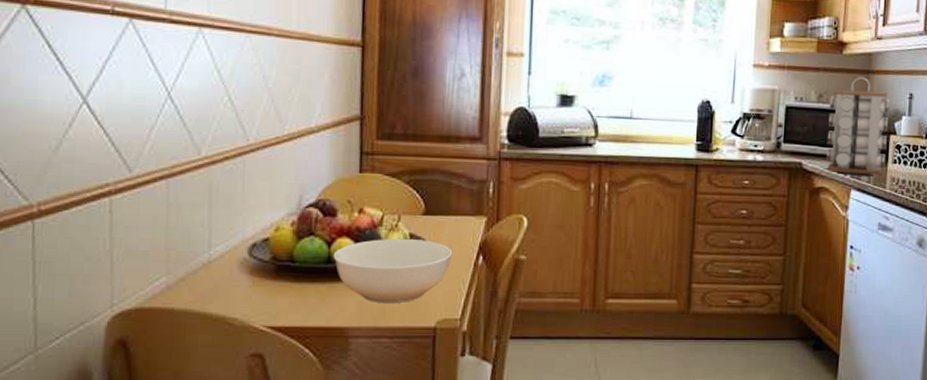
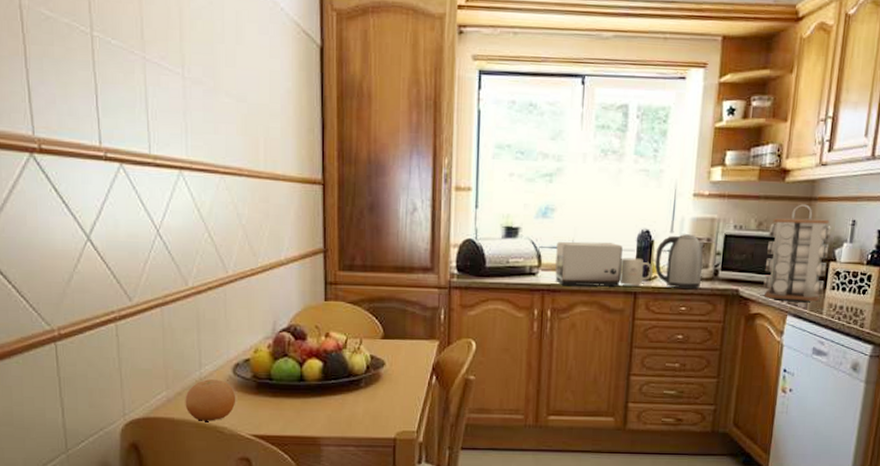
fruit: none [188,262,251,311] -> present [185,379,236,421]
bowl: present [333,238,453,304] -> none [304,359,409,417]
toaster: none [613,111,683,159] -> present [555,241,623,287]
mug: none [680,128,714,158] -> present [619,258,653,285]
kettle: none [716,105,766,161] -> present [655,234,705,289]

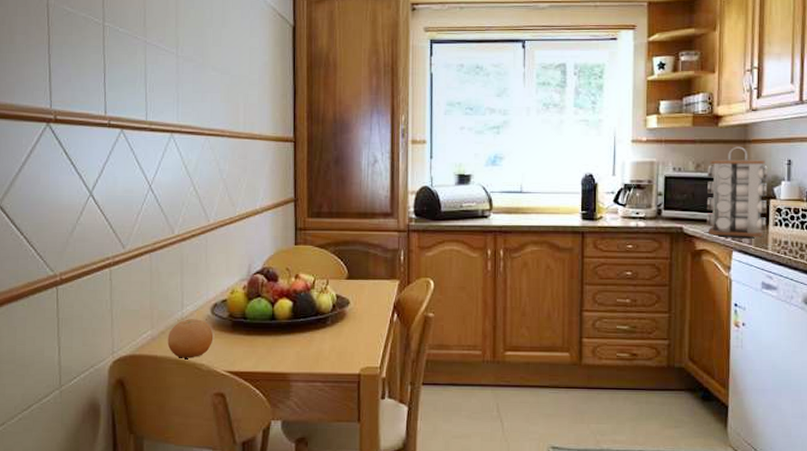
toaster: present [555,241,623,287] -> none [506,186,568,228]
mug: present [619,258,653,285] -> none [567,200,598,225]
kettle: present [655,234,705,289] -> none [599,177,646,227]

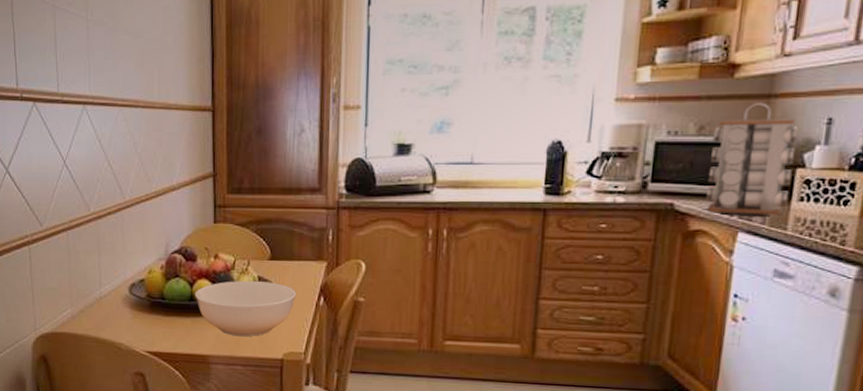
fruit: present [167,319,214,358] -> none [87,298,132,337]
bowl: none [276,299,372,354] -> present [195,280,297,337]

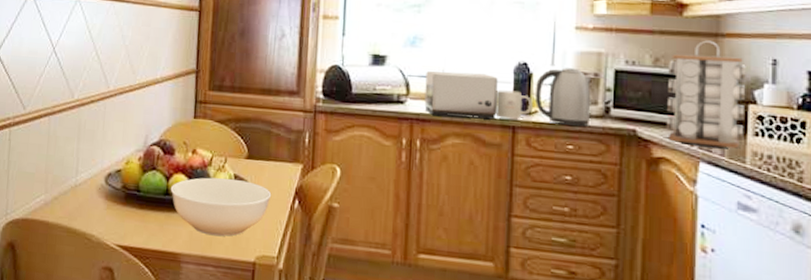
toaster: none [452,156,530,204] -> present [424,70,498,120]
mug: none [526,172,566,201] -> present [495,90,533,120]
kettle: none [568,143,630,203] -> present [534,68,592,126]

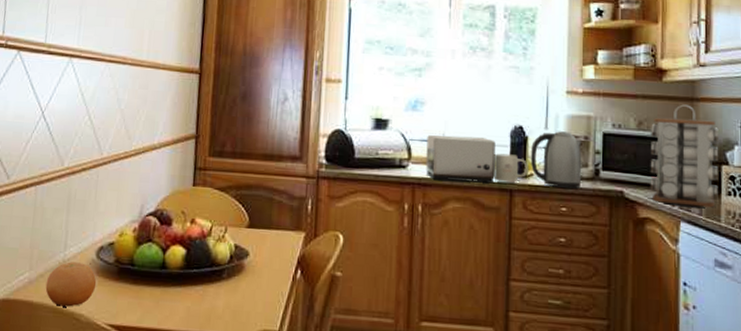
fruit: none [59,186,106,228] -> present [45,262,97,307]
bowl: present [170,177,272,237] -> none [167,248,274,311]

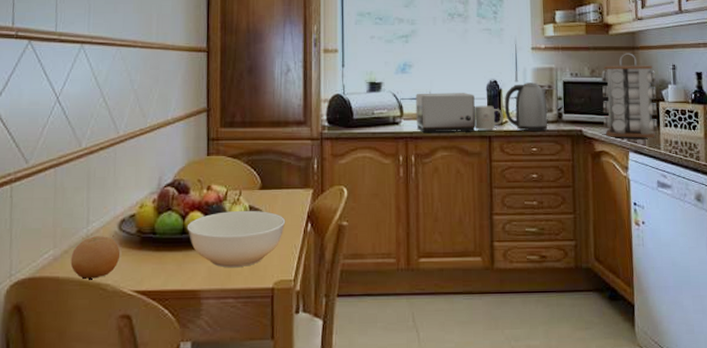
bowl: none [167,248,274,311] -> present [187,210,286,268]

